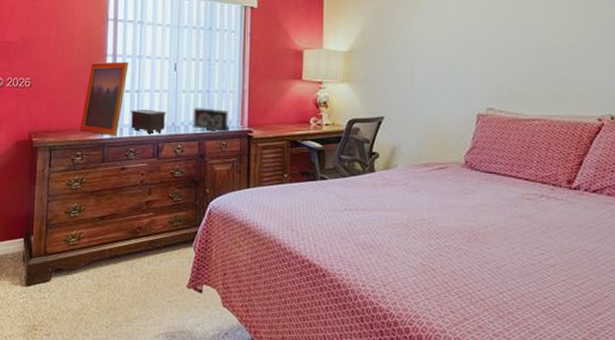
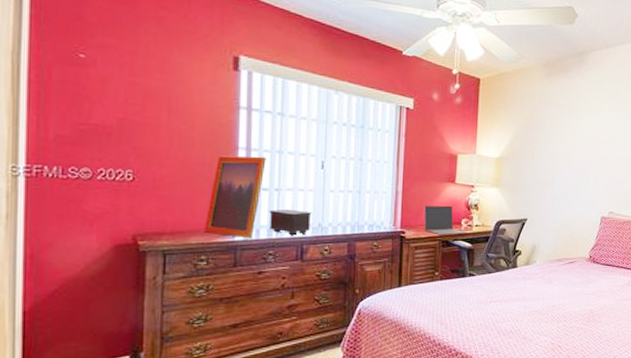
alarm clock: present [192,107,230,133] -> none [341,208,382,234]
laptop: none [270,103,317,135] -> present [424,205,468,236]

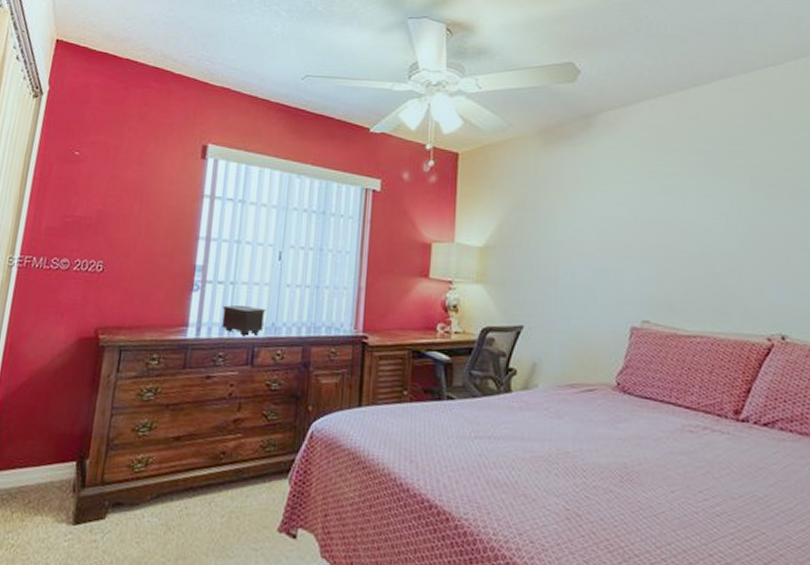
picture frame: present [204,155,266,238] -> none [159,246,224,337]
laptop: present [424,205,468,236] -> none [390,305,444,344]

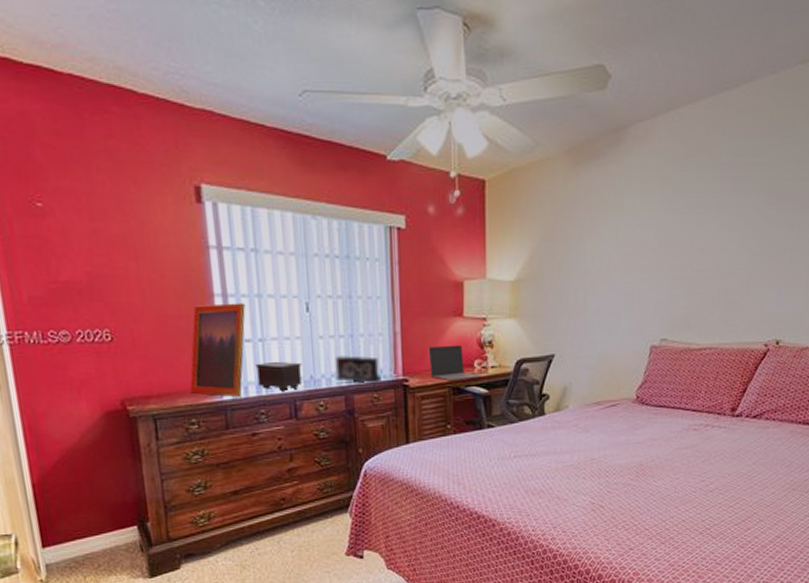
picture frame: none [159,246,224,337] -> present [190,303,246,397]
alarm clock: none [296,305,341,337] -> present [335,355,381,384]
laptop: none [390,305,444,344] -> present [428,344,482,382]

